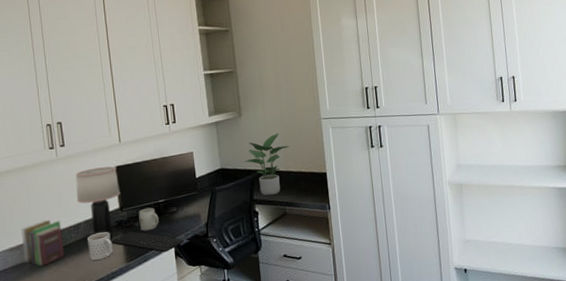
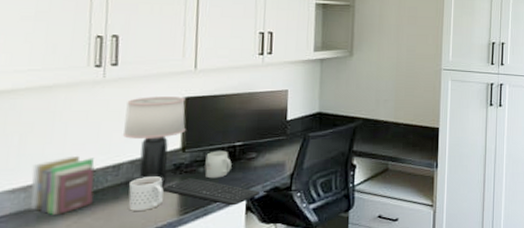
potted plant: present [244,133,290,196] -> none [348,79,403,148]

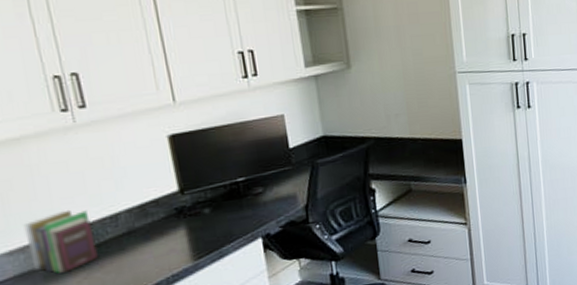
table lamp: present [122,97,186,187] -> none [107,134,180,234]
mug: present [128,175,164,211] -> none [132,222,173,261]
computer keyboard: present [162,178,259,206] -> none [168,220,275,245]
mug: present [204,150,232,179] -> none [208,188,239,220]

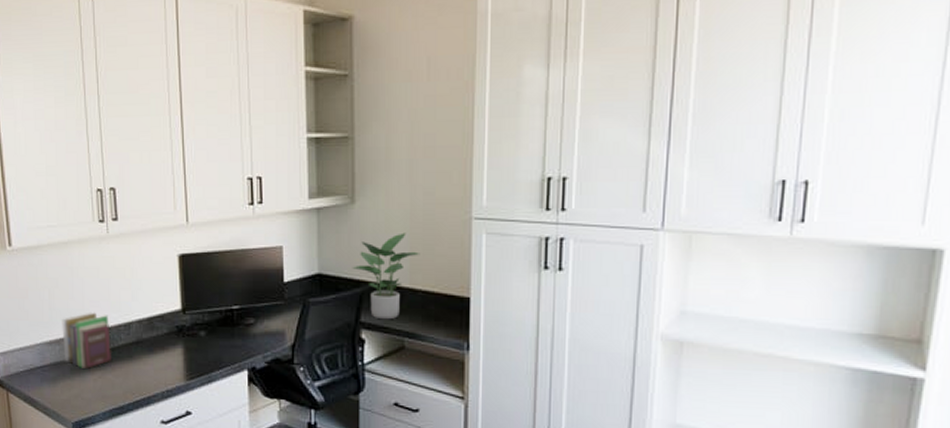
potted plant: none [355,90,416,170] -> present [352,232,421,320]

